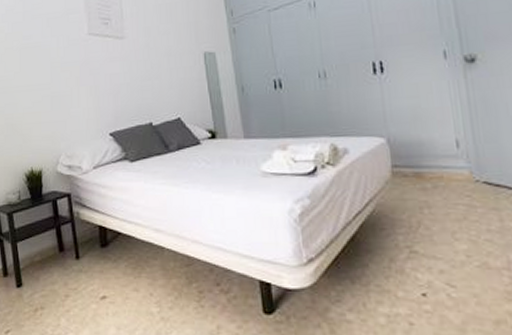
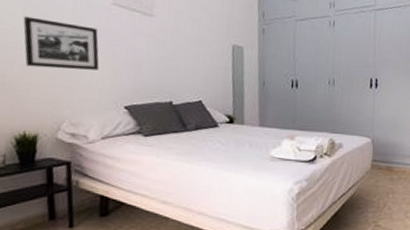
picture frame: none [20,60,84,107] -> present [23,16,100,70]

